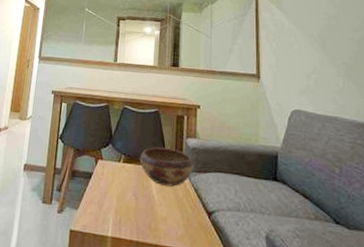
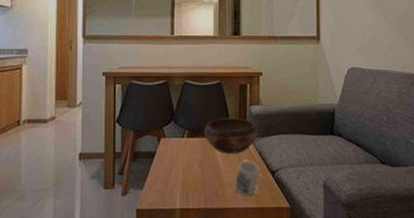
mug: none [169,195,201,236] -> present [235,160,265,196]

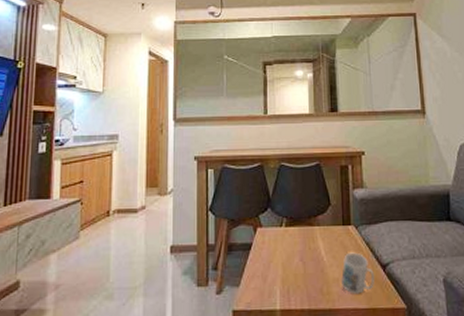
decorative bowl: present [203,118,258,154] -> none [303,203,364,245]

